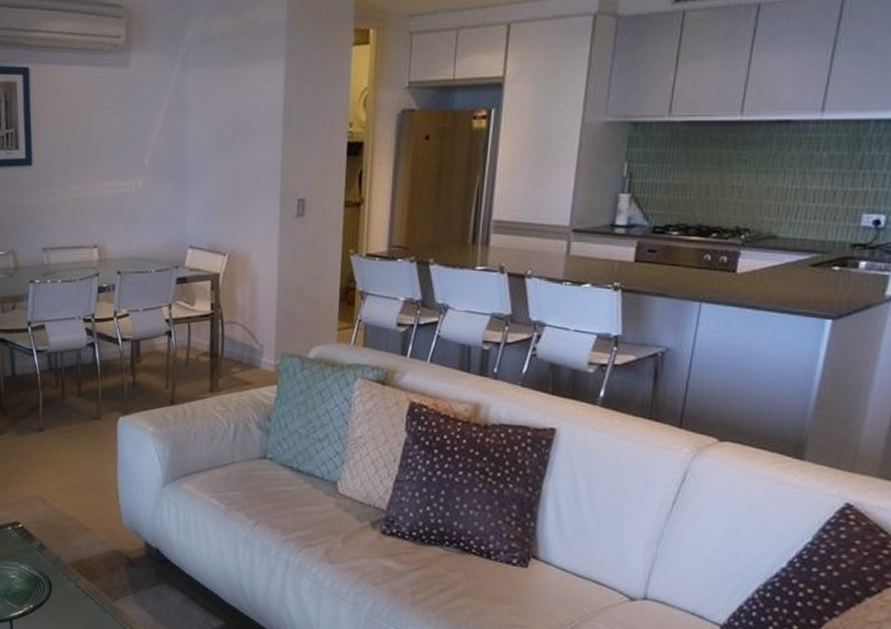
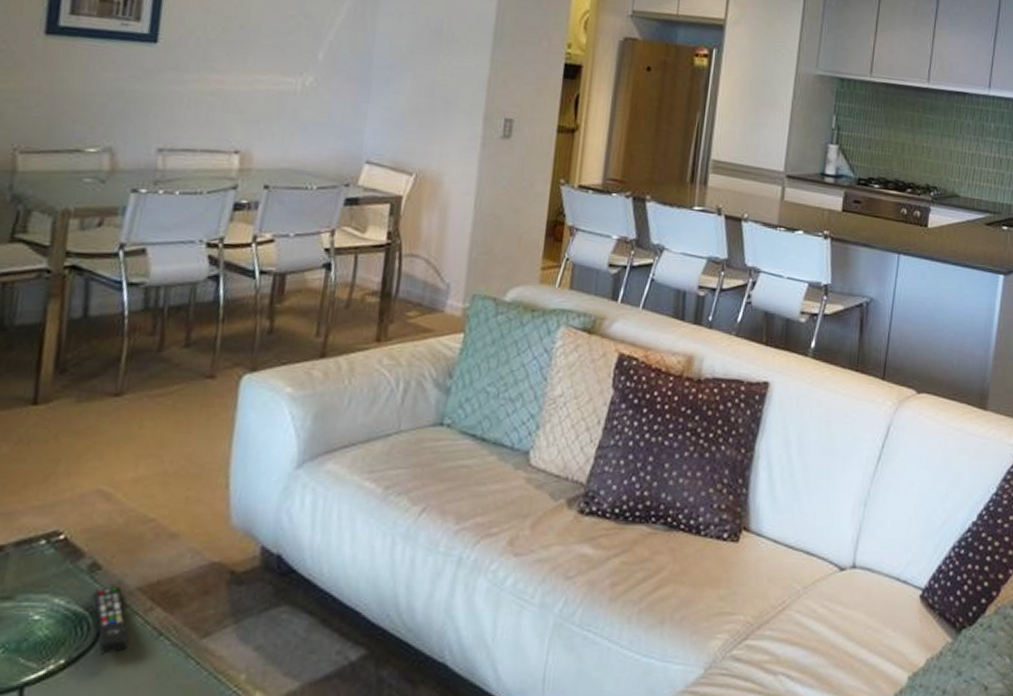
remote control: none [44,561,68,605] -> present [94,587,129,655]

